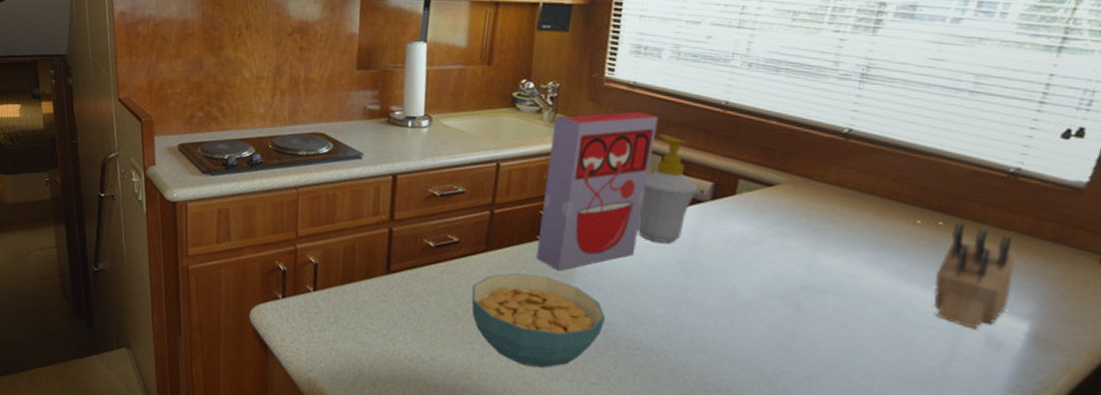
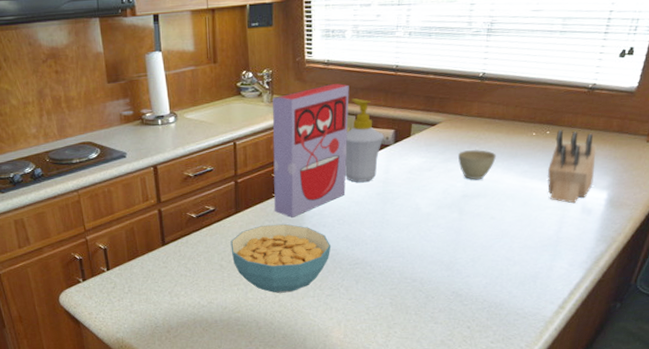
cup: none [800,226,858,270] -> present [458,149,496,180]

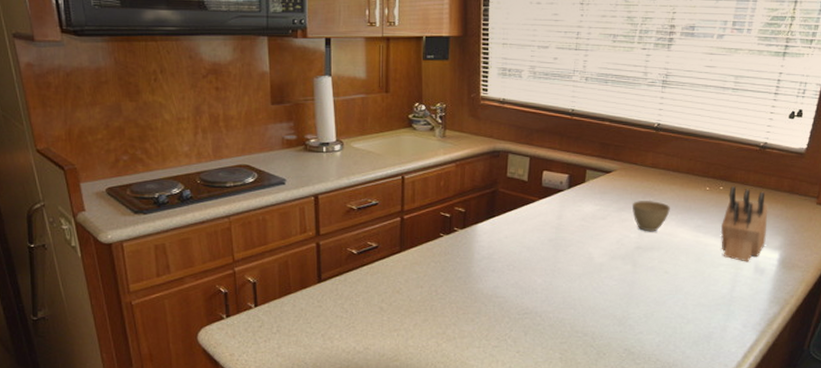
cereal bowl: present [230,223,331,293] -> none [393,266,500,342]
cereal box: present [272,83,349,218] -> none [442,123,524,260]
soap bottle: present [344,98,384,182] -> none [516,140,558,226]

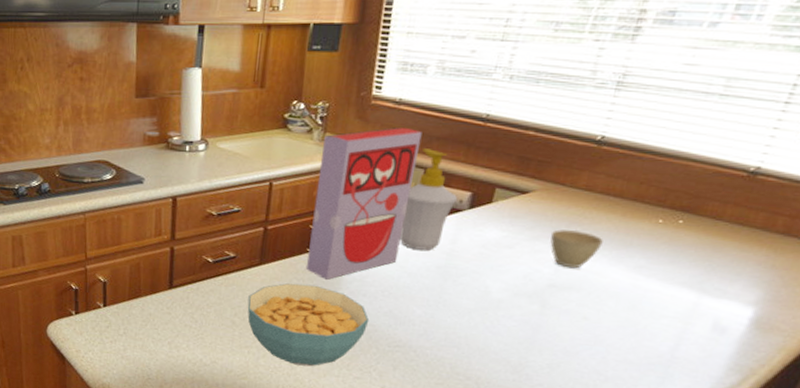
cereal bowl: none [393,266,500,342] -> present [247,283,370,367]
cereal box: none [442,123,524,260] -> present [307,127,422,280]
soap bottle: none [516,140,558,226] -> present [399,148,457,250]
knife block: present [720,186,768,262] -> none [668,220,748,317]

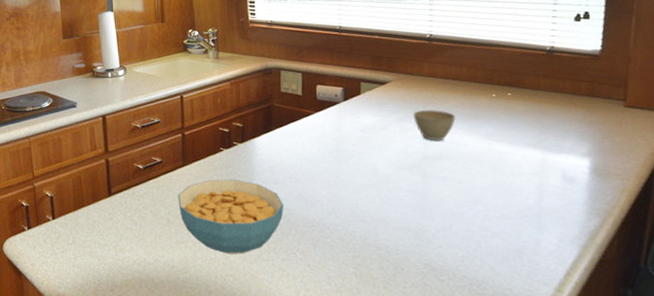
cereal box: present [307,127,422,280] -> none [218,42,296,173]
soap bottle: present [399,148,457,250] -> none [293,56,333,139]

